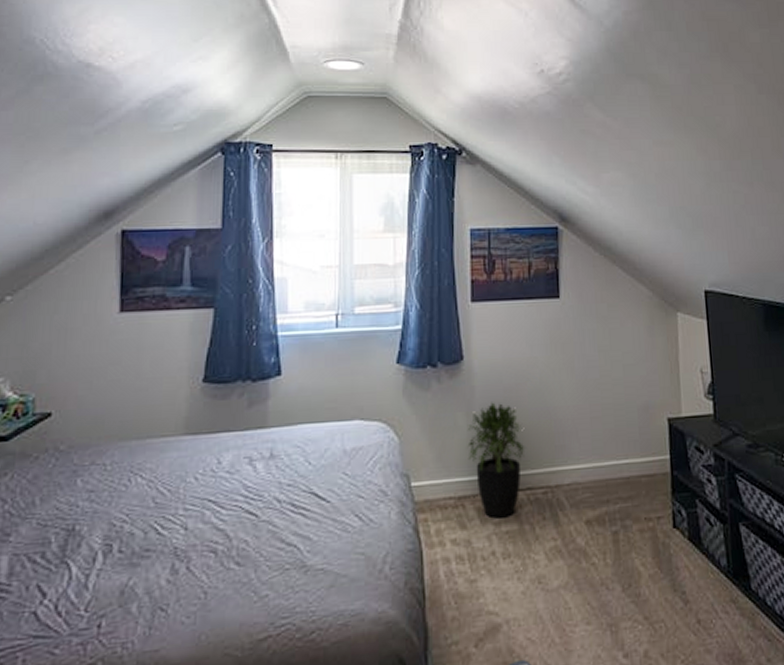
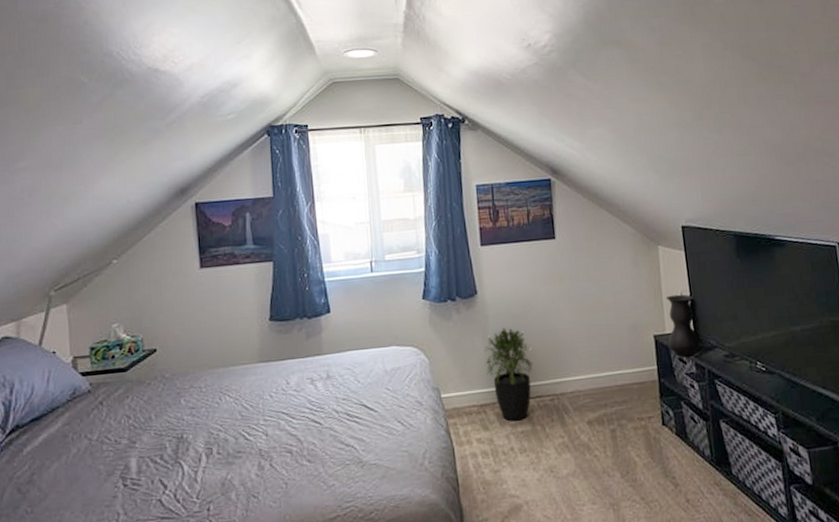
vase: none [684,370,721,447] -> present [666,294,701,358]

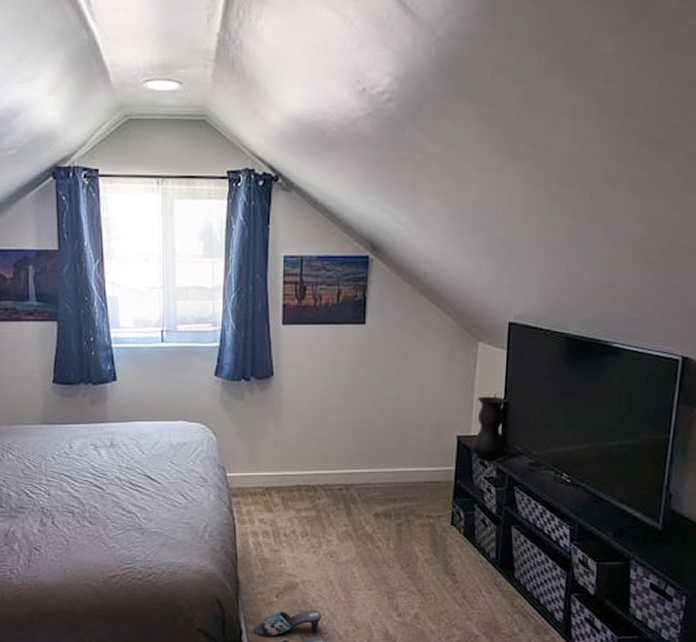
potted plant: present [485,327,533,422] -> none [275,413,325,506]

